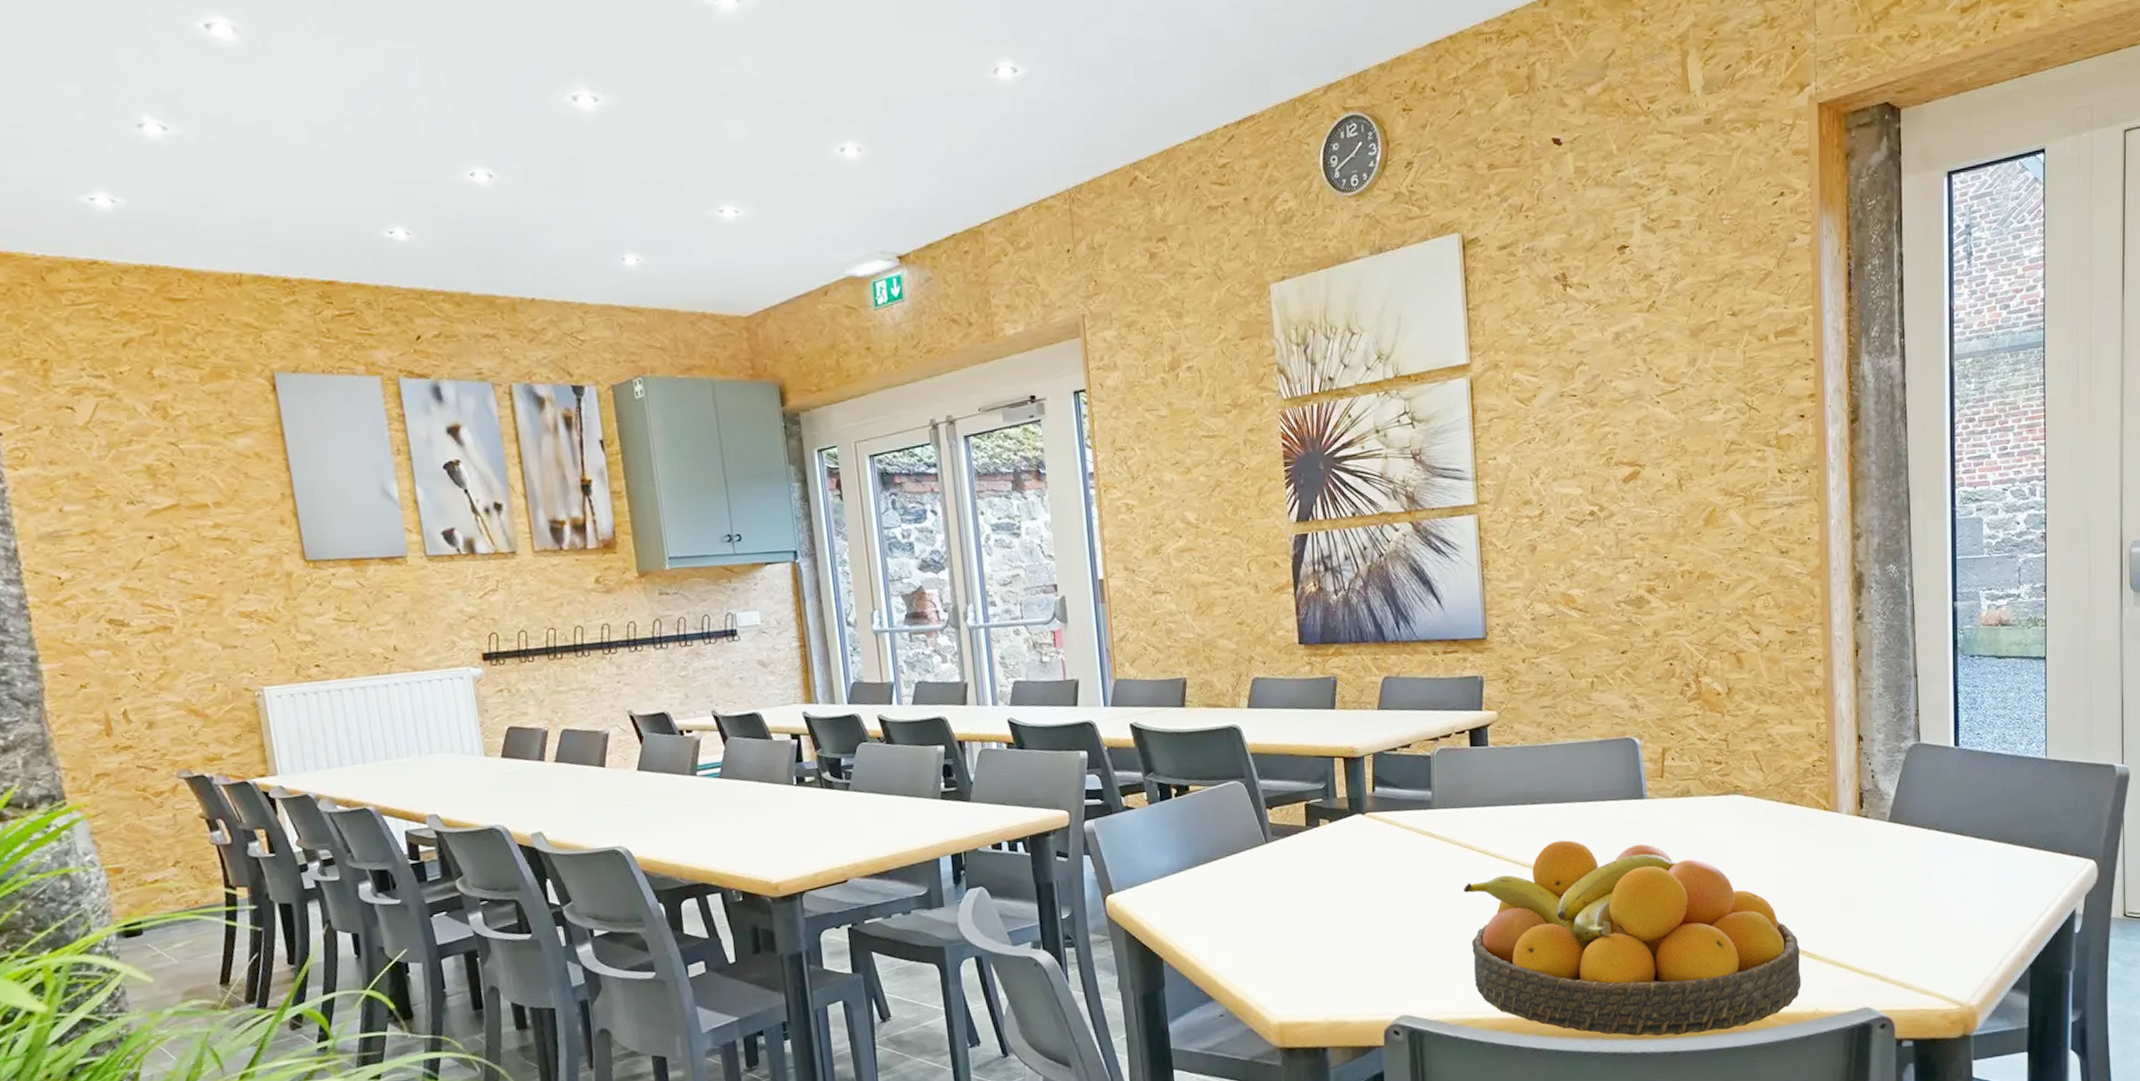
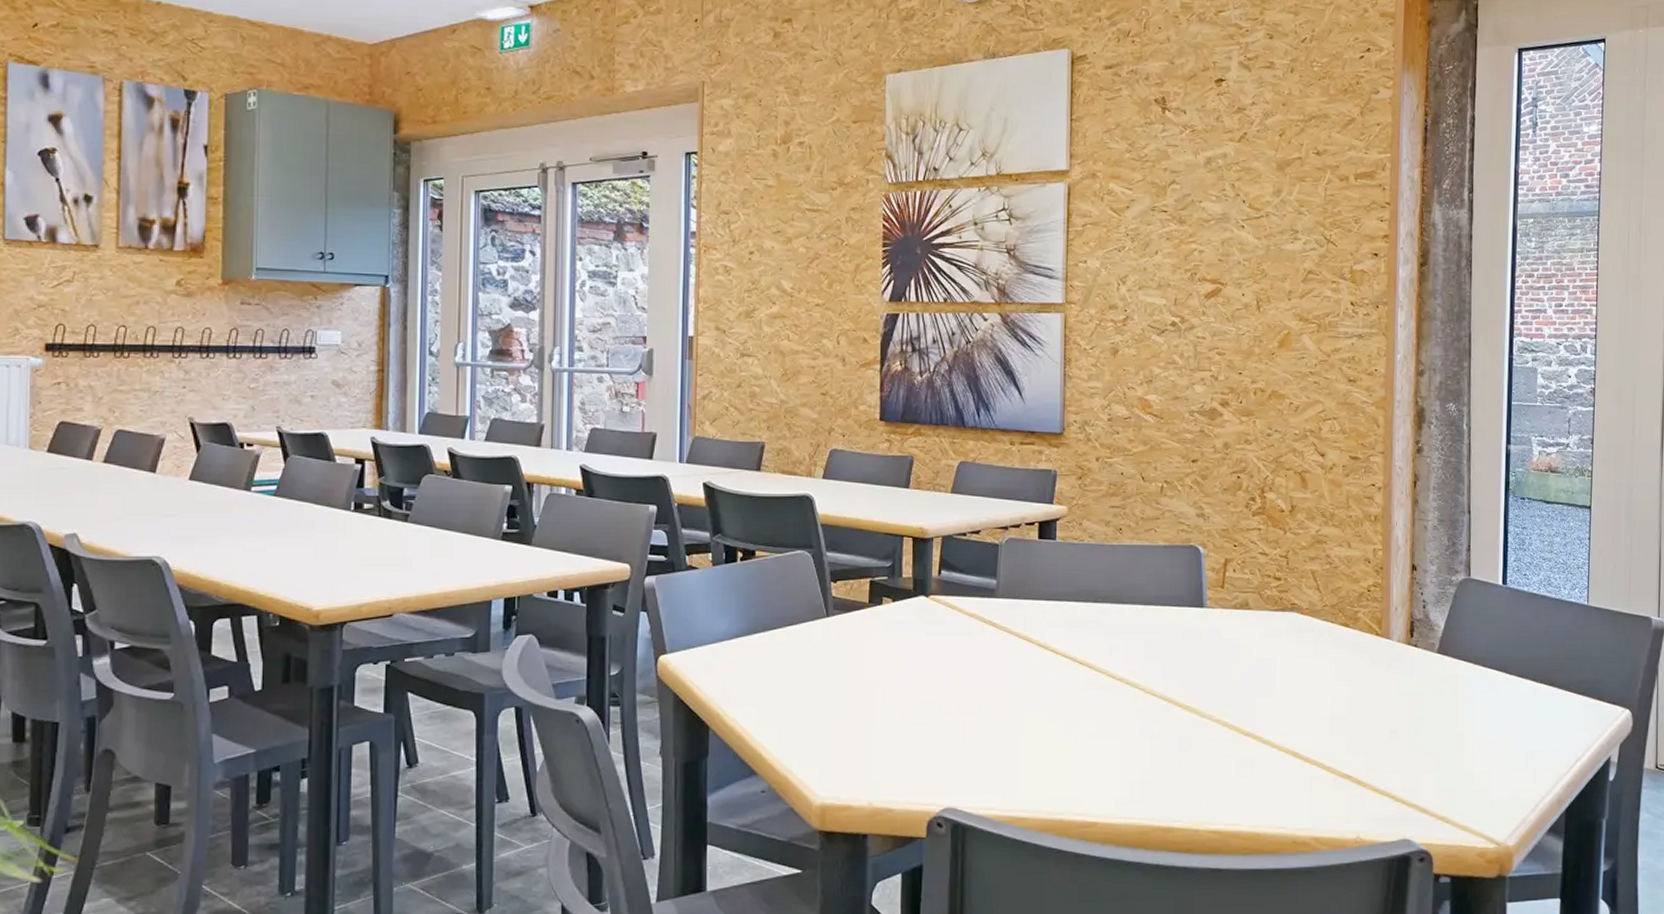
fruit bowl: present [1464,840,1801,1037] -> none [1020,642,1345,852]

